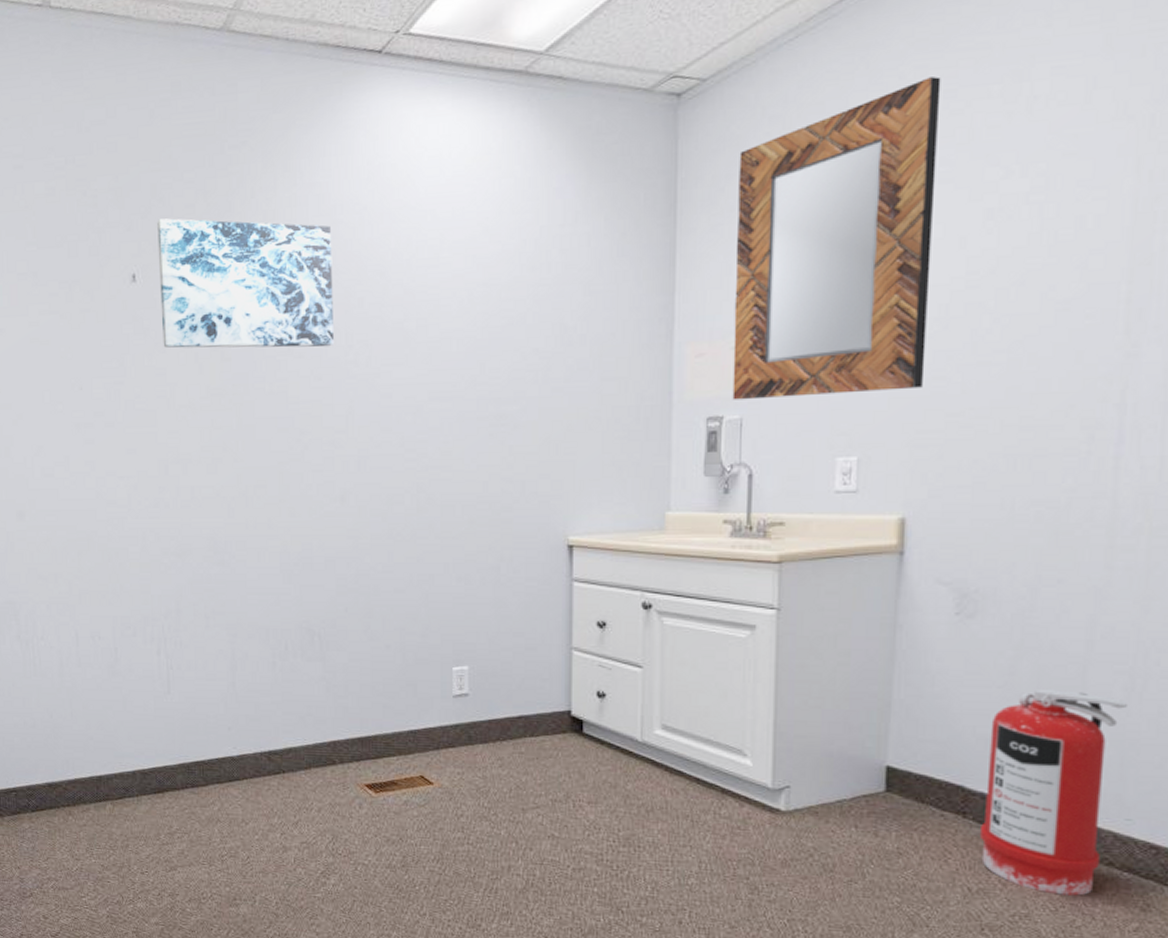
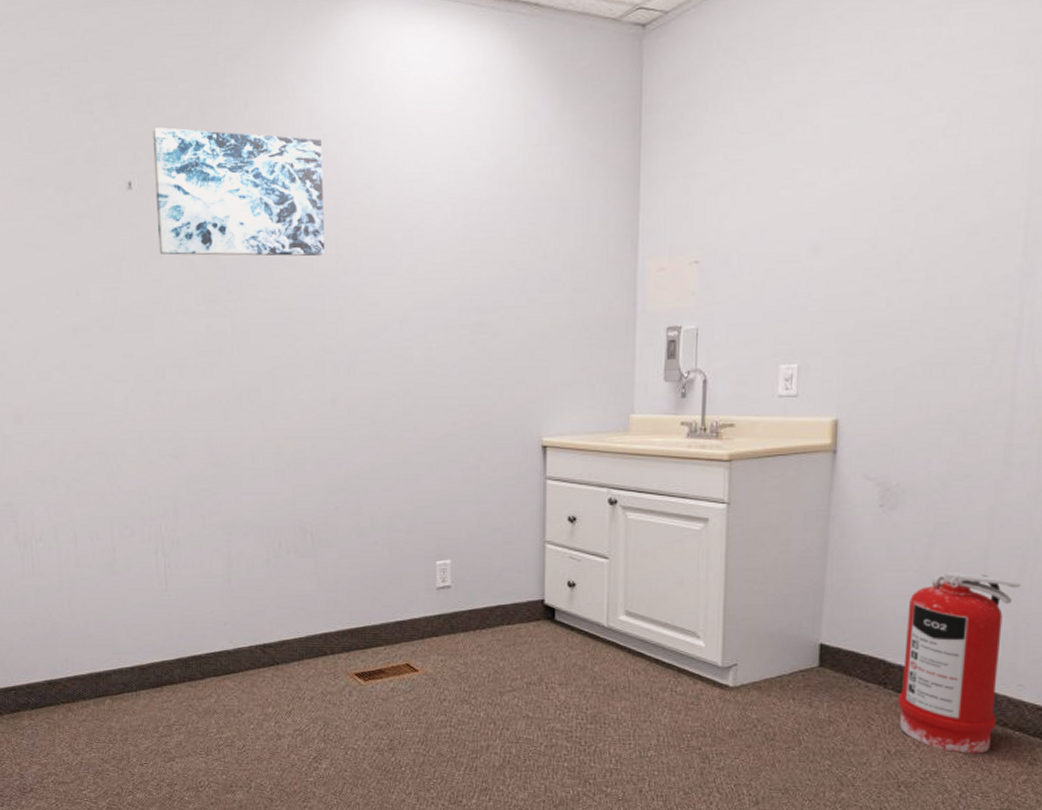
home mirror: present [732,76,941,400] -> none [689,18,873,312]

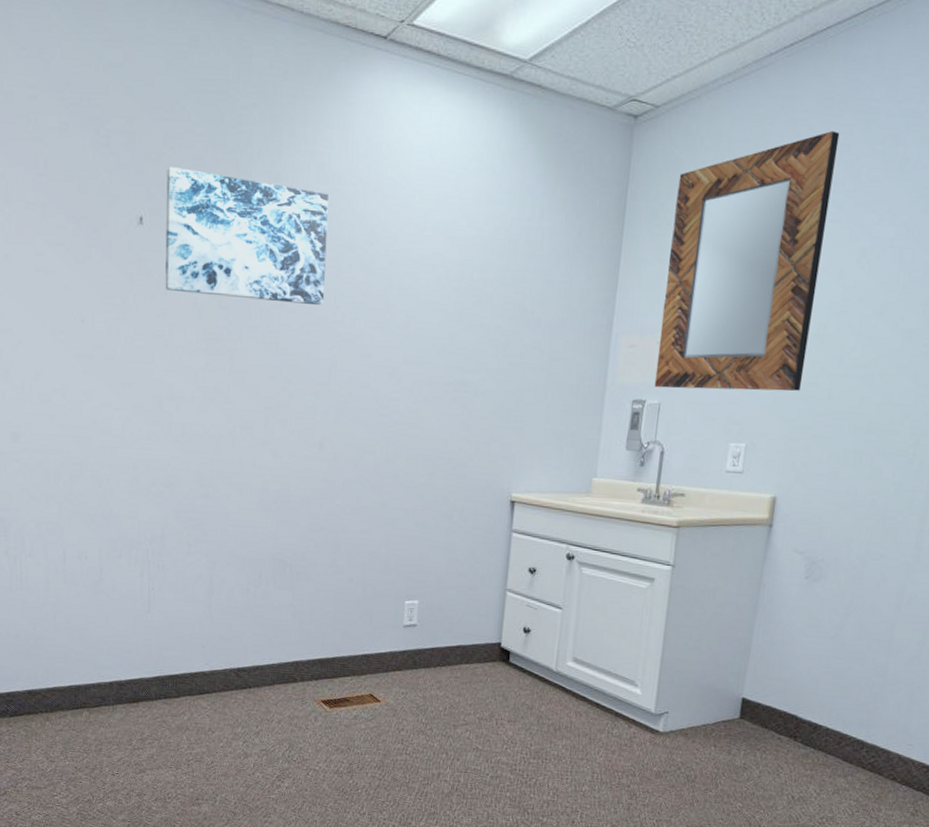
home mirror: none [689,18,873,312] -> present [654,131,840,391]
fire extinguisher: present [897,571,1020,754] -> none [804,640,919,803]

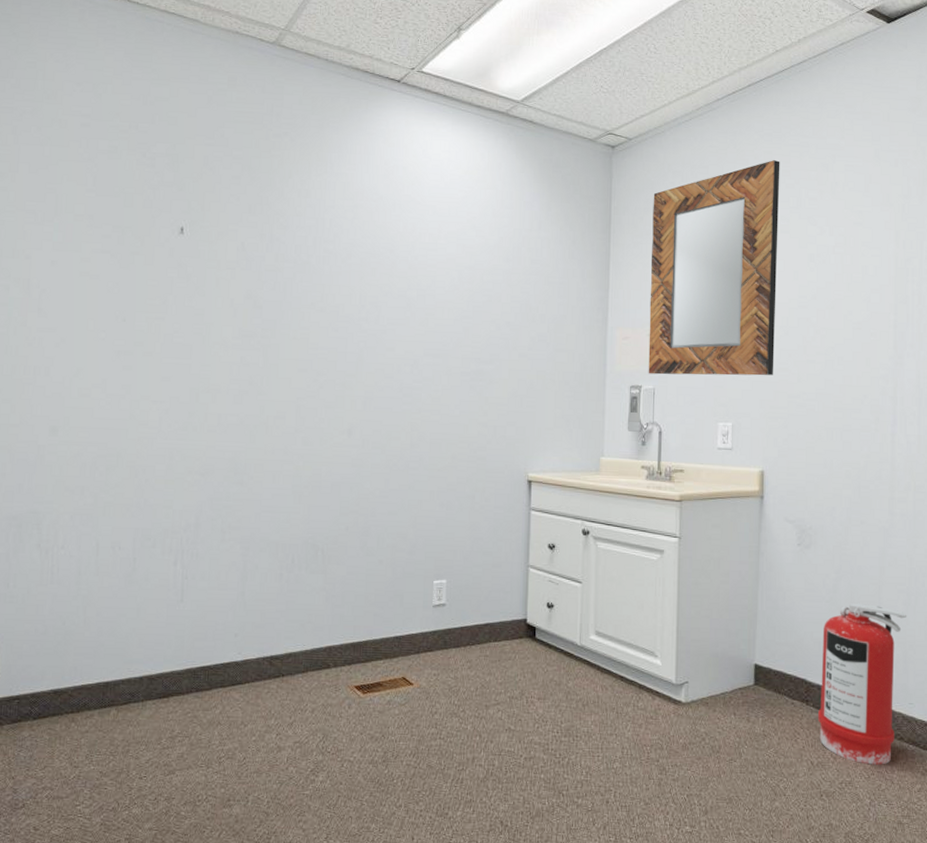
wall art: present [165,167,329,306] -> none [203,185,353,305]
fire extinguisher: none [804,640,919,803] -> present [817,603,906,765]

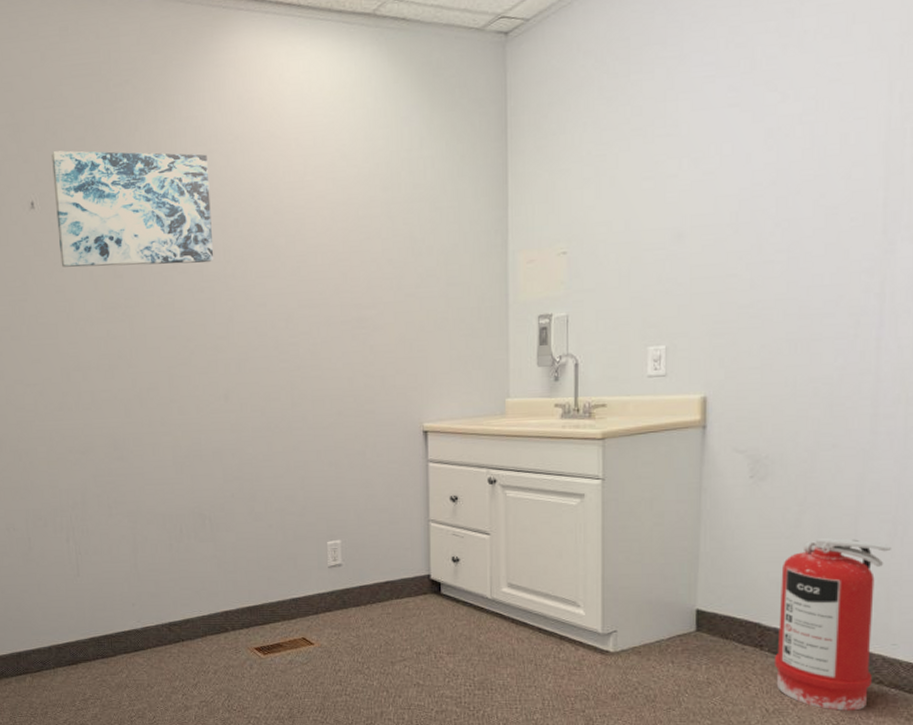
wall art: none [203,185,353,305] -> present [52,150,214,268]
home mirror: present [648,160,780,376] -> none [558,14,727,300]

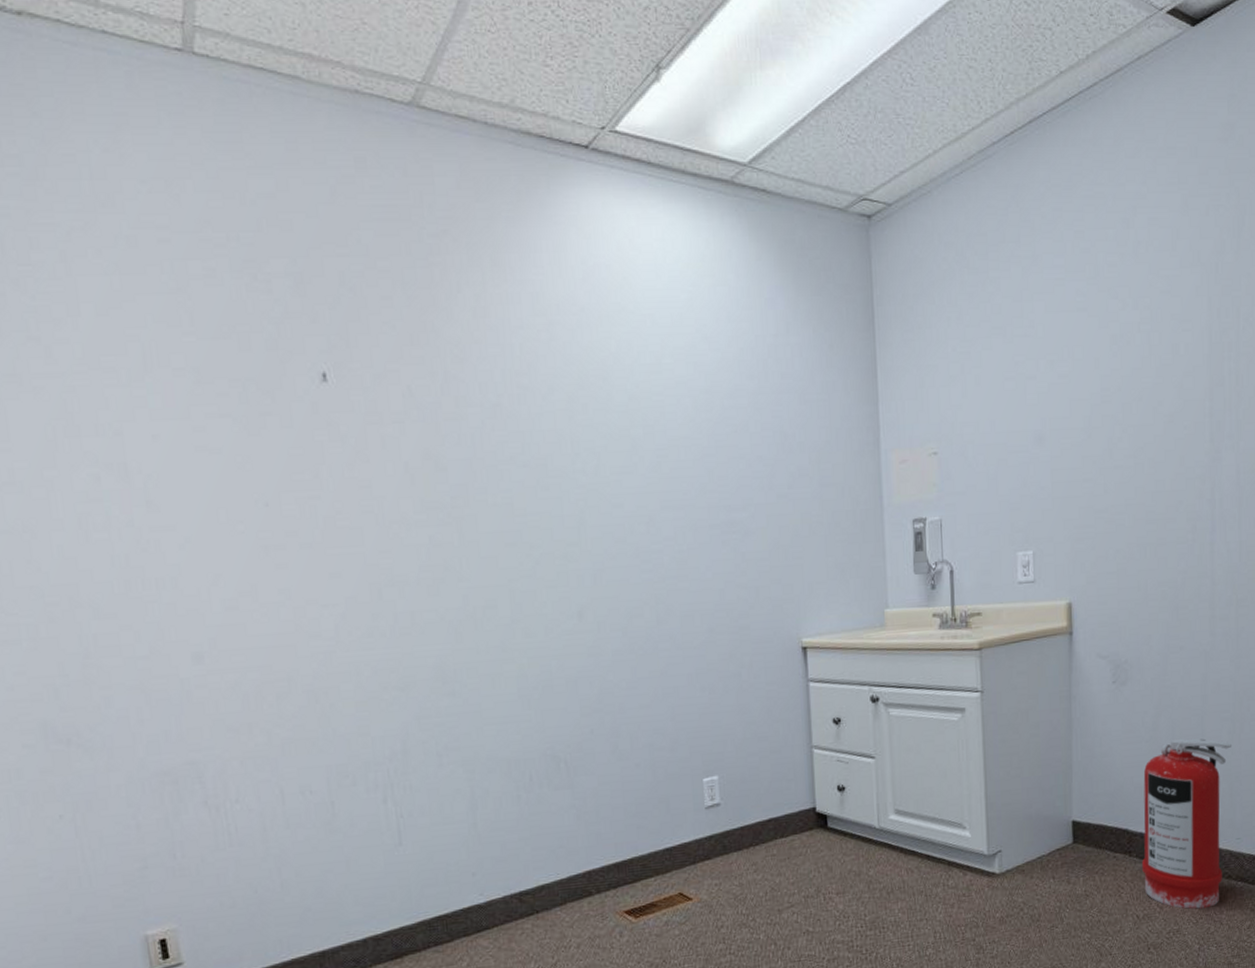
wall art: present [52,150,214,268] -> none [348,311,560,457]

